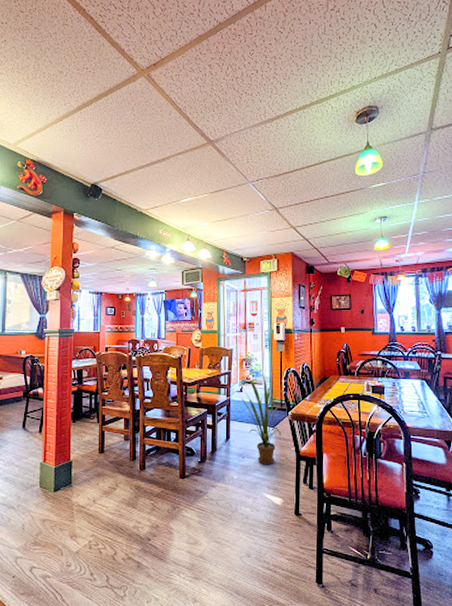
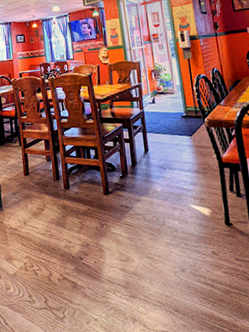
house plant: present [240,373,284,465] -> none [153,82,200,175]

